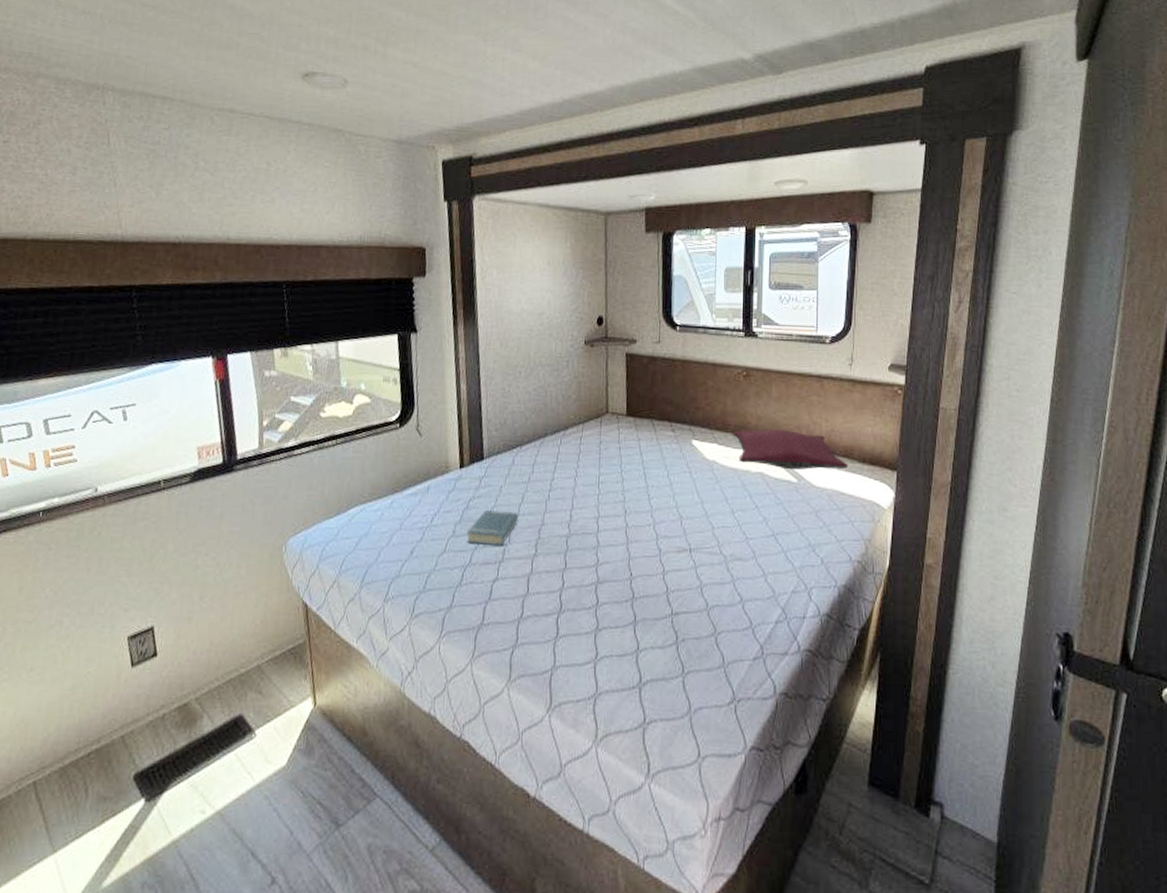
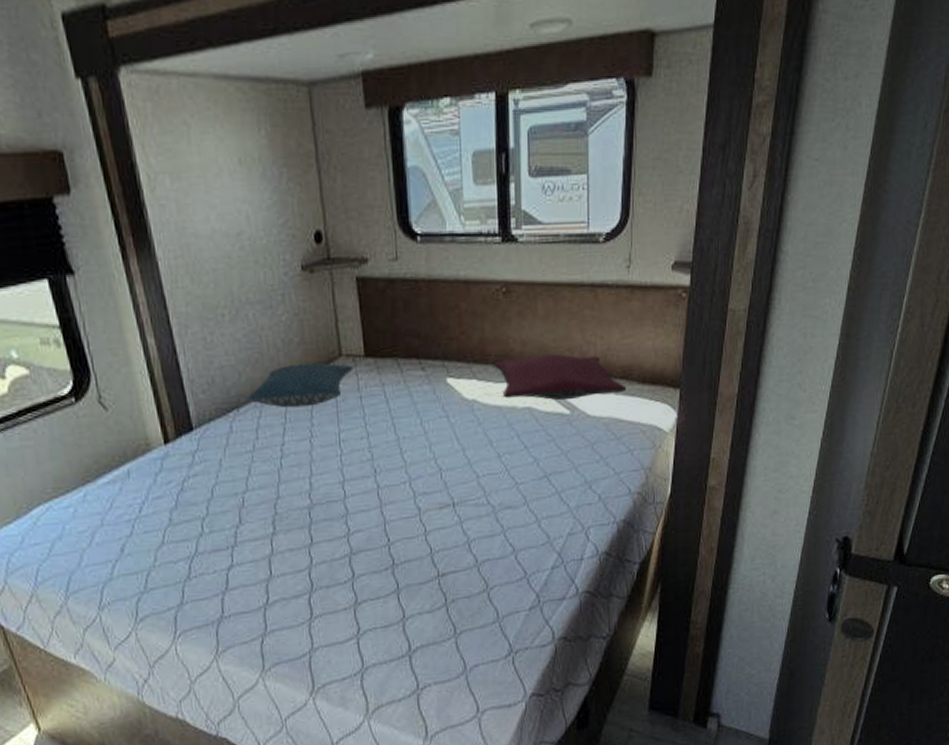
hardback book: present [466,509,519,547] -> none [186,487,249,531]
pillow: none [530,416,616,451] -> present [248,363,354,408]

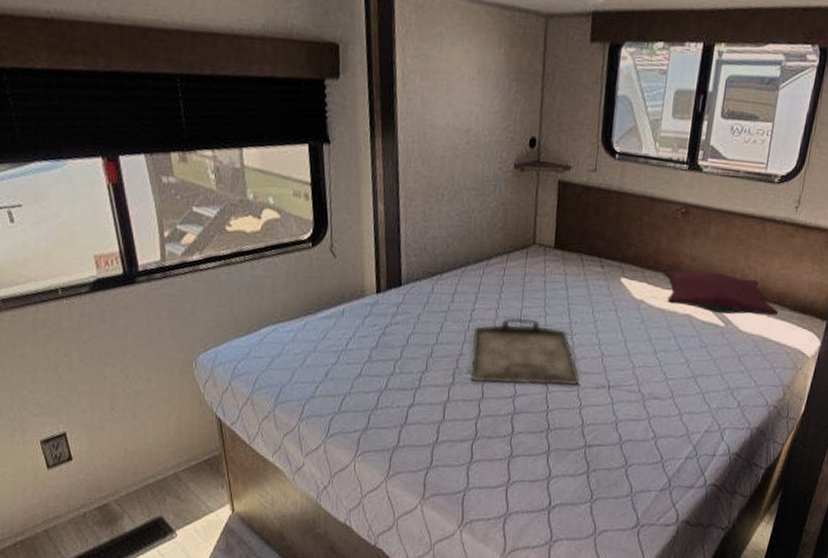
pillow: present [248,363,354,408] -> none [451,245,543,283]
serving tray: none [288,442,420,527] -> present [470,317,581,386]

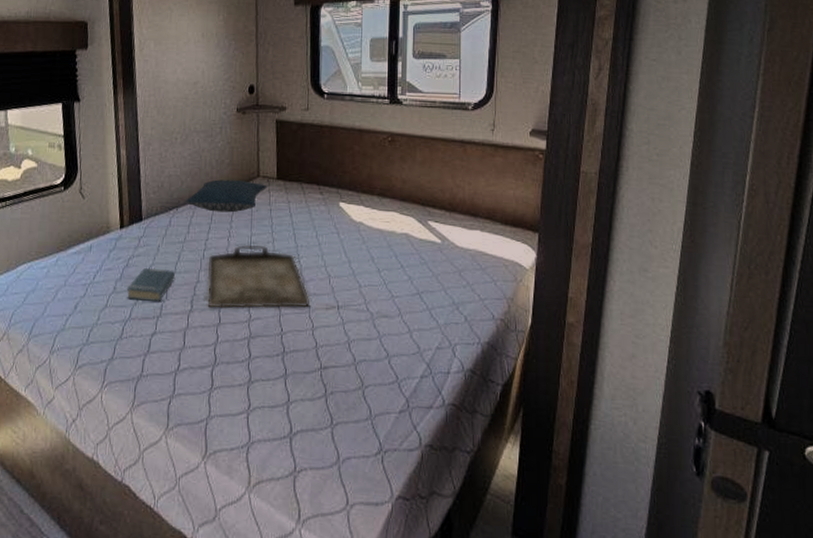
hardback book: none [382,337,437,374] -> present [126,267,176,303]
pillow: none [451,245,543,283] -> present [186,179,267,213]
pillow: present [663,270,779,315] -> none [378,192,491,231]

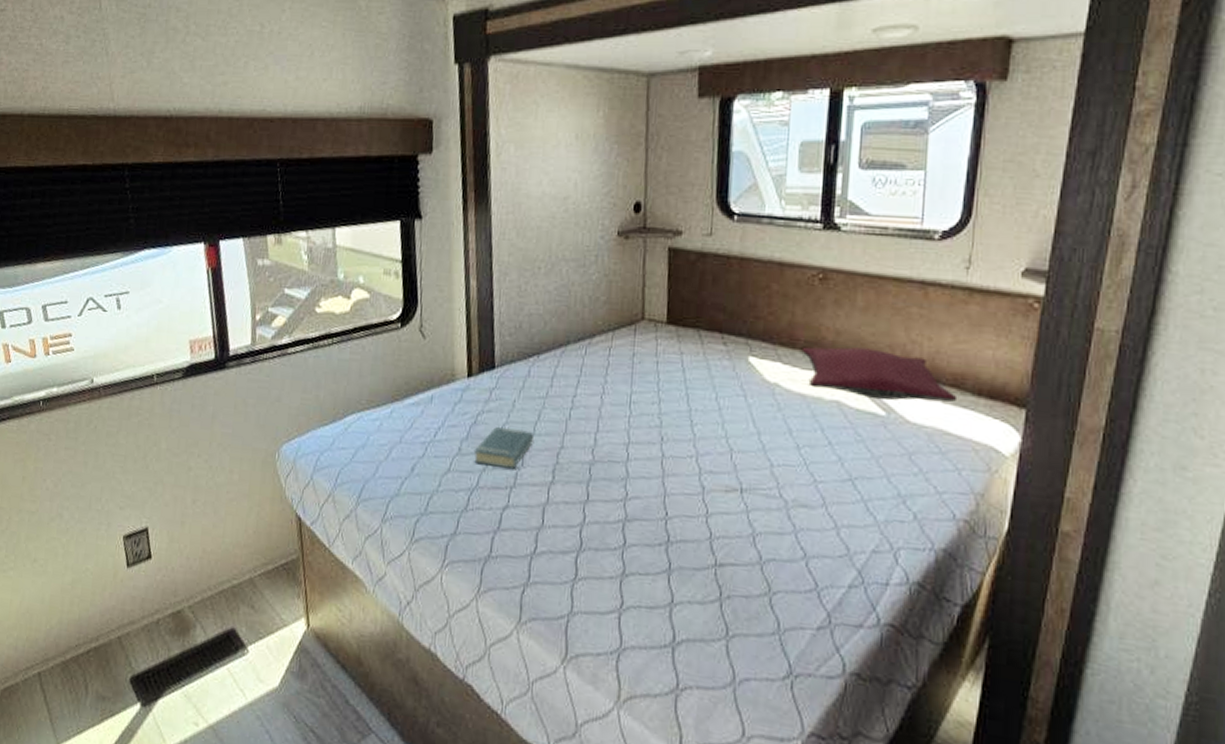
pillow: present [186,179,267,213] -> none [549,321,654,364]
serving tray: present [206,244,311,309] -> none [572,404,706,488]
pillow: none [378,192,491,231] -> present [801,347,958,402]

